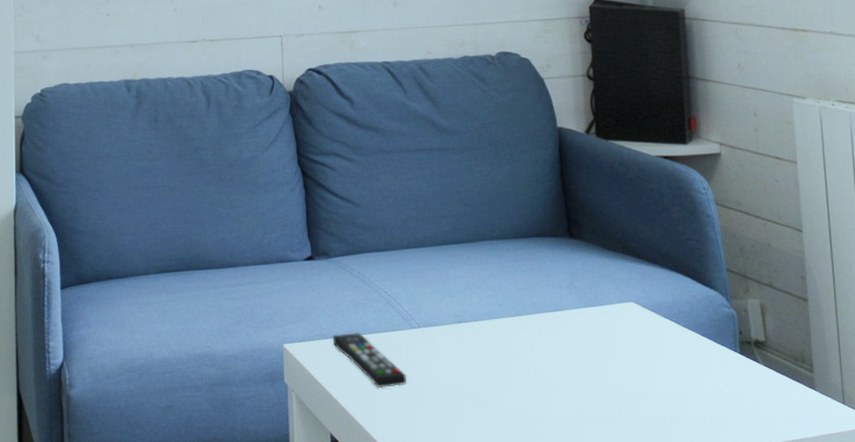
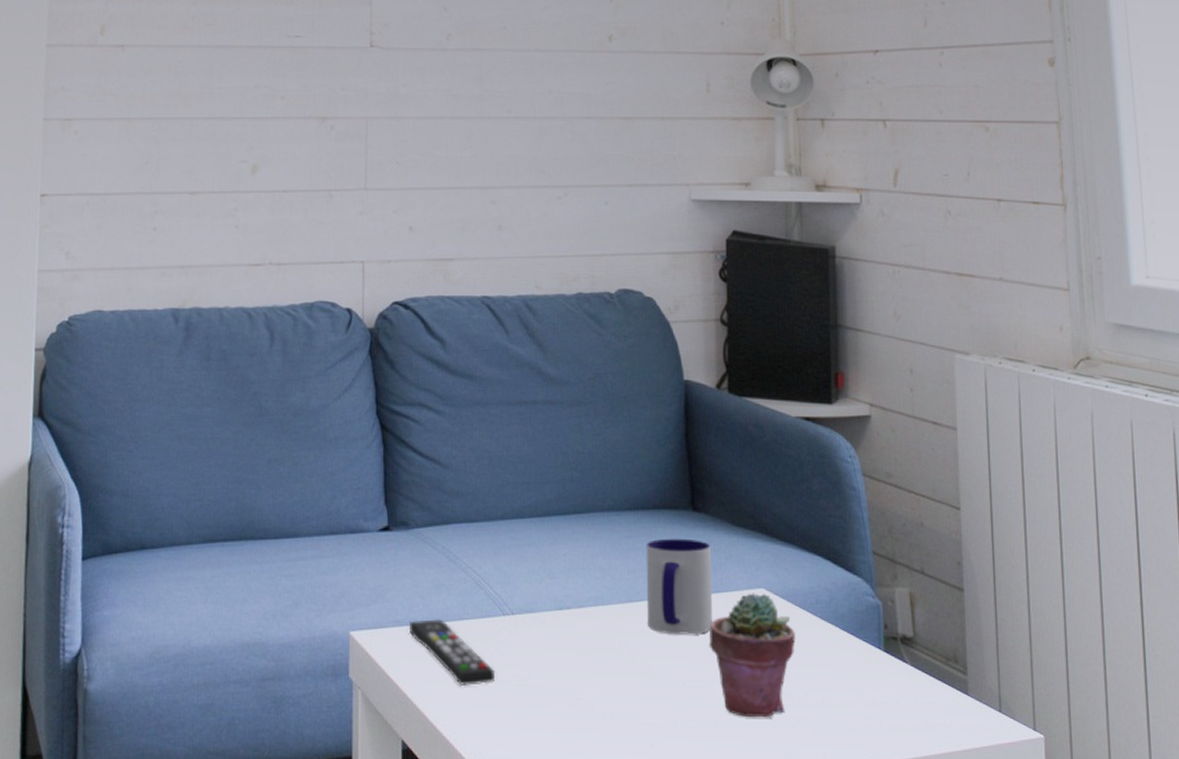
mug: none [530,261,591,342] -> present [646,538,713,635]
potted succulent: none [587,306,662,412] -> present [708,593,795,718]

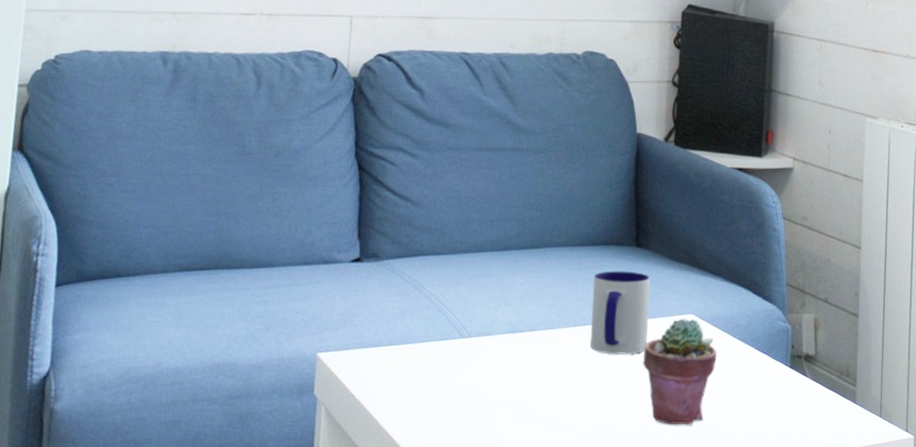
remote control: present [408,619,496,687] -> none [373,342,451,402]

